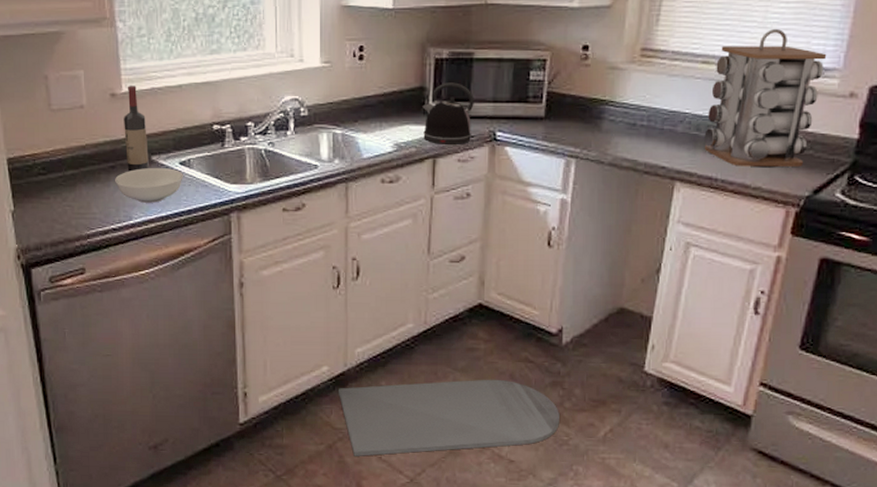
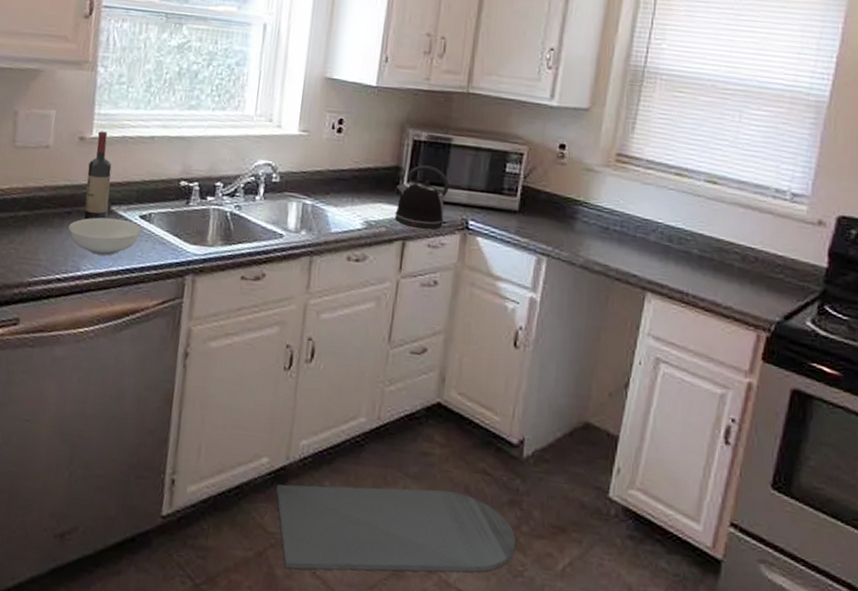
spice rack: present [704,29,827,168] -> none [676,150,795,290]

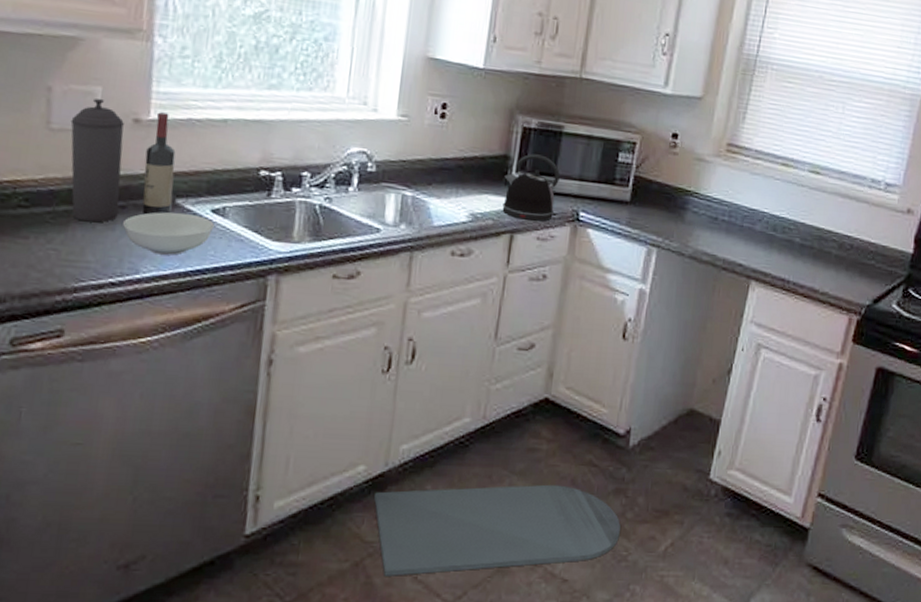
canister: none [29,120,72,226] -> present [70,99,124,223]

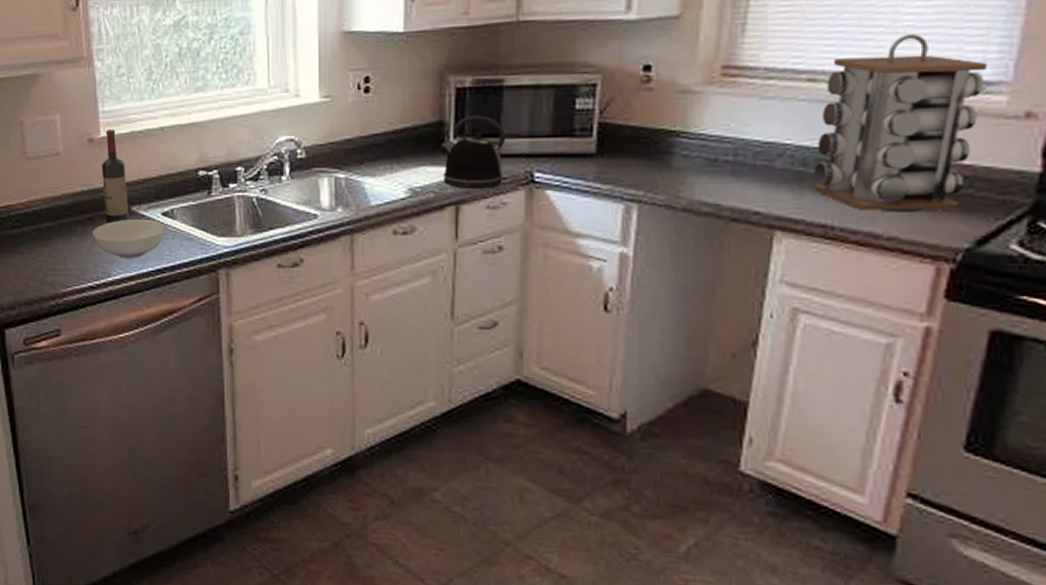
canister: present [70,99,124,223] -> none [41,126,87,235]
door mat: present [374,484,621,576] -> none [345,472,625,559]
spice rack: none [779,141,889,276] -> present [813,34,988,212]

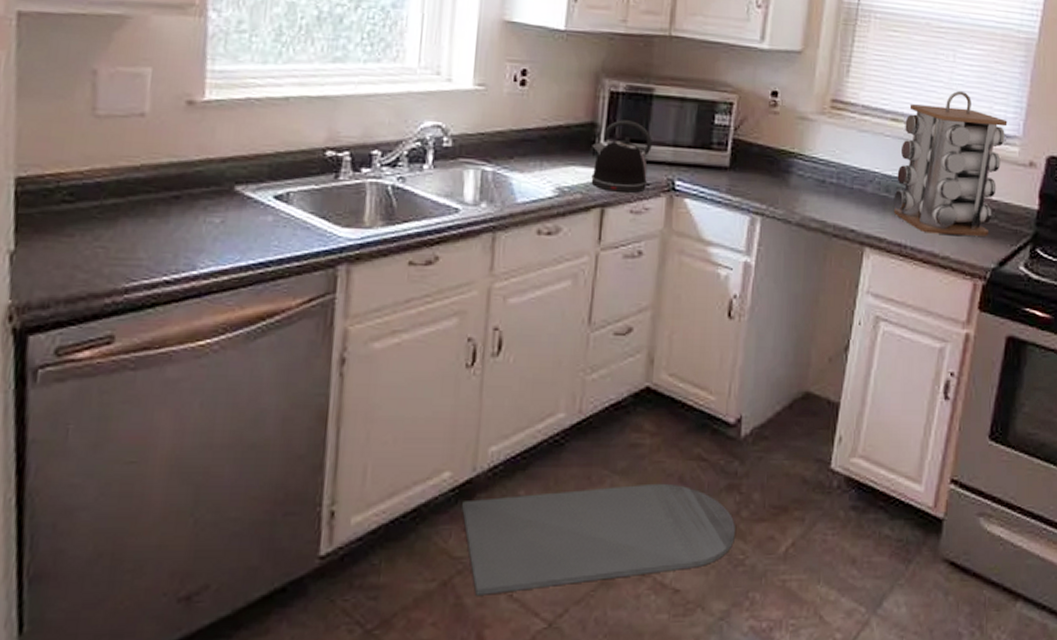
bowl: present [93,218,166,258] -> none [177,200,278,248]
wine bottle: present [102,129,129,224] -> none [197,92,234,205]
door mat: none [345,472,625,559] -> present [462,483,735,595]

